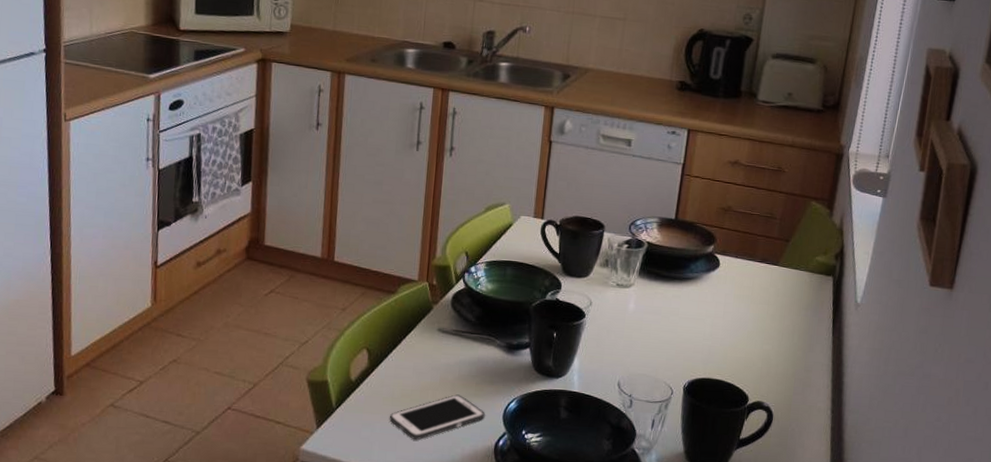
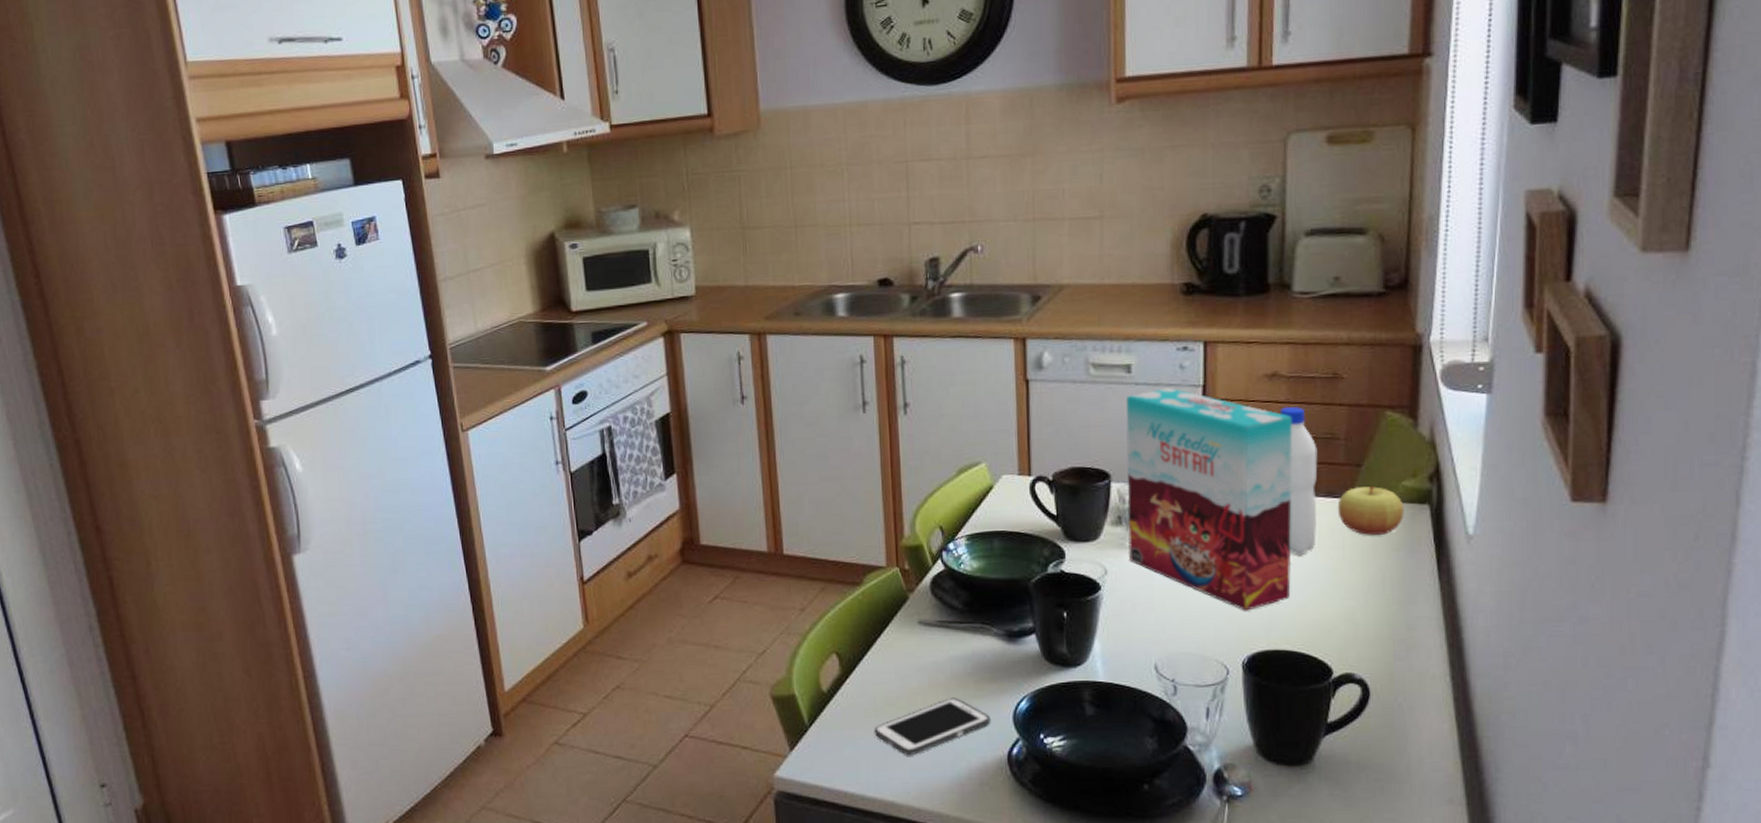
cereal box: none [610,161,745,346] -> present [1126,387,1293,611]
water bottle: none [729,188,760,306] -> present [1280,406,1318,556]
apple: none [768,257,815,296] -> present [1337,485,1404,535]

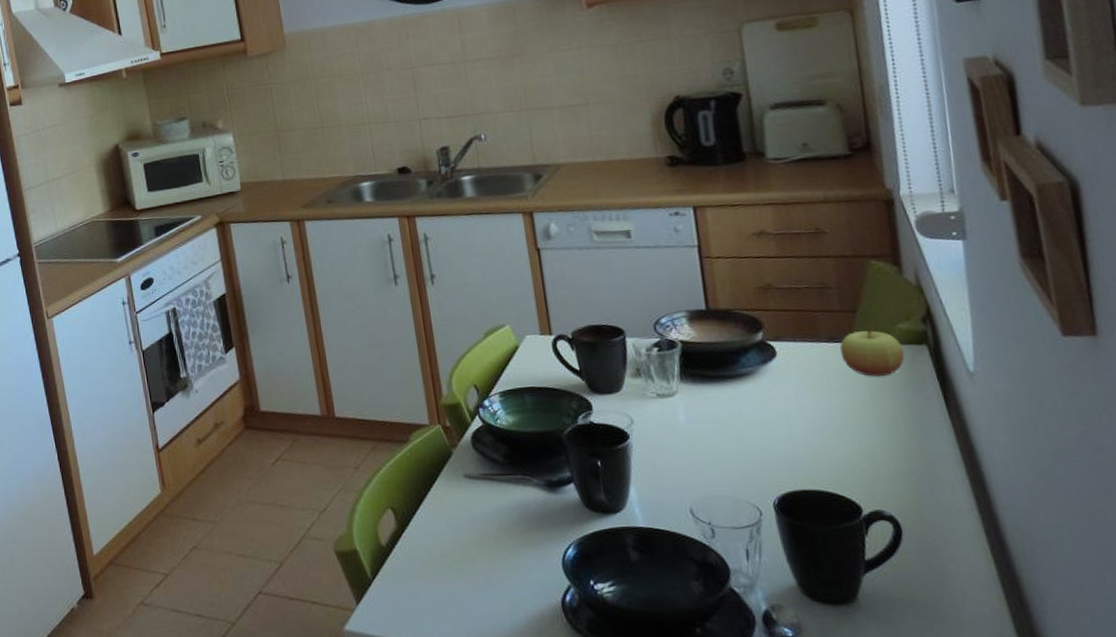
cell phone: present [874,697,991,756] -> none [432,547,542,606]
cereal box: present [1126,387,1293,611] -> none [630,249,809,454]
water bottle: present [1280,406,1318,556] -> none [772,260,826,399]

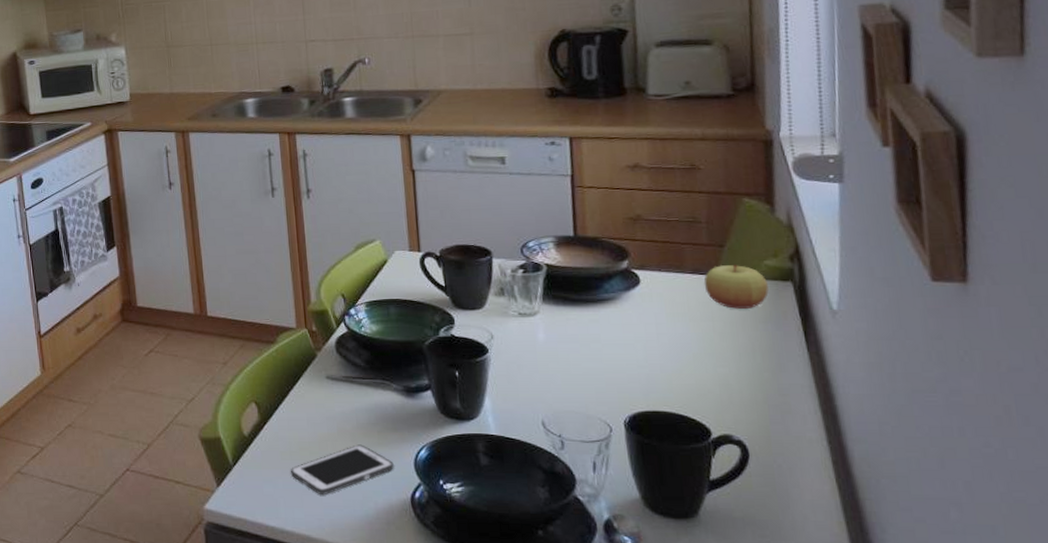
cell phone: none [432,547,542,606] -> present [290,444,394,496]

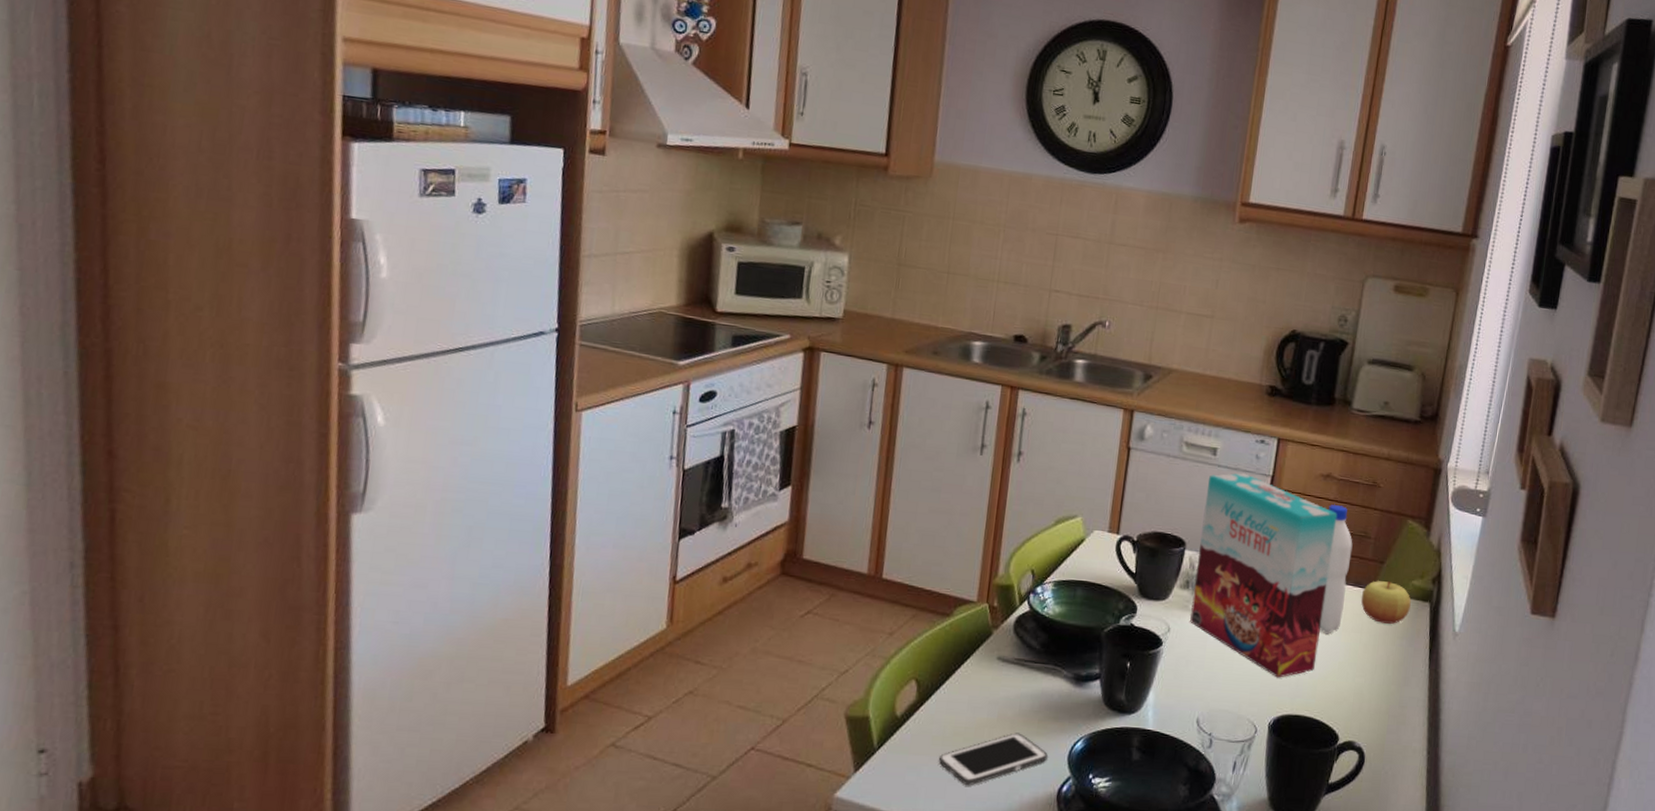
cereal box: none [502,177,665,375] -> present [1190,473,1338,678]
water bottle: none [644,193,687,326] -> present [1319,504,1353,635]

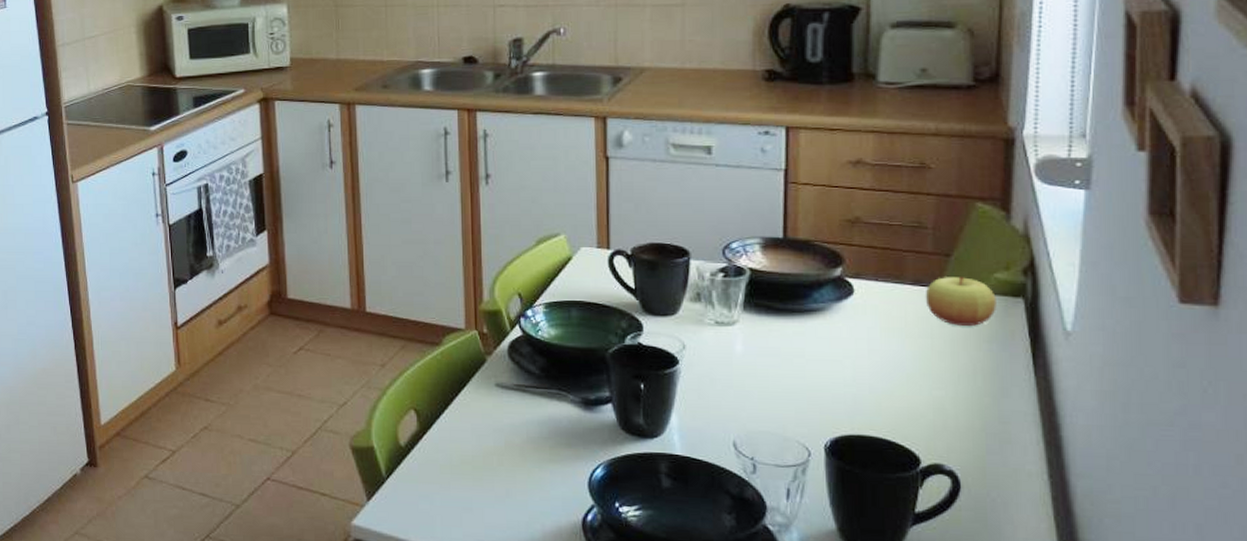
cell phone: present [938,732,1048,786] -> none [449,460,566,515]
cereal box: present [1190,473,1338,678] -> none [706,170,878,394]
water bottle: present [1319,504,1353,635] -> none [865,193,904,342]

